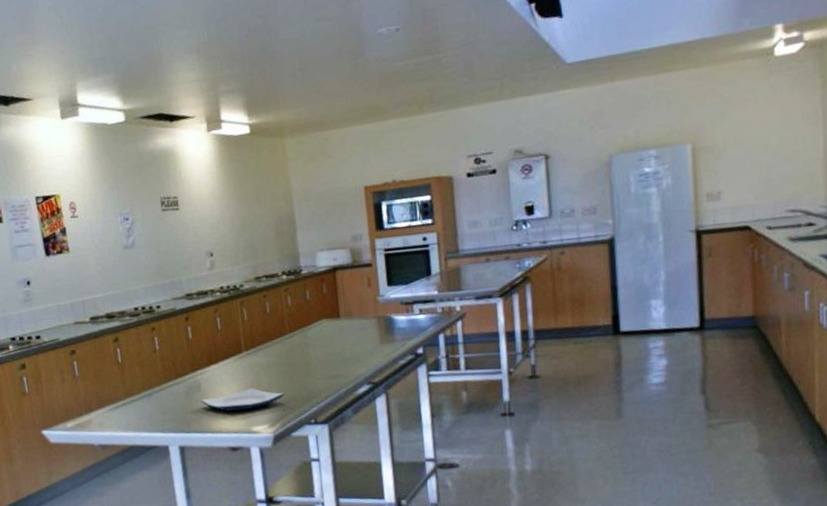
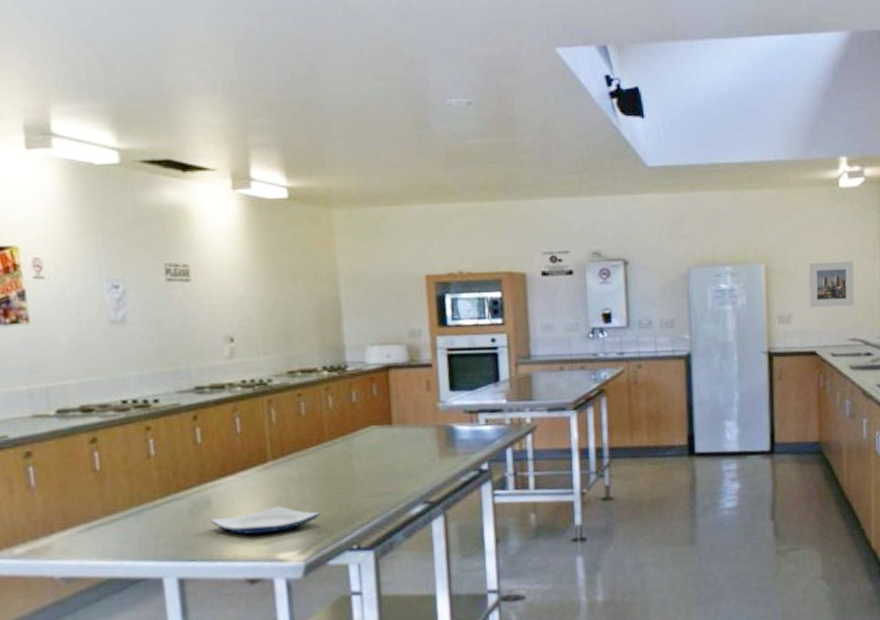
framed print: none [740,130,793,182] -> present [808,261,854,308]

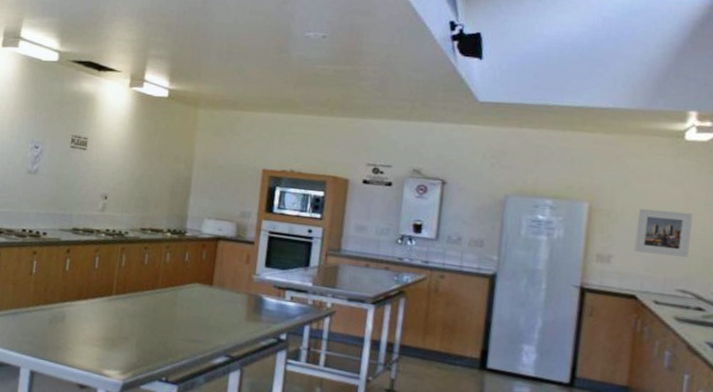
plate: present [210,505,321,535] -> none [62,330,143,353]

